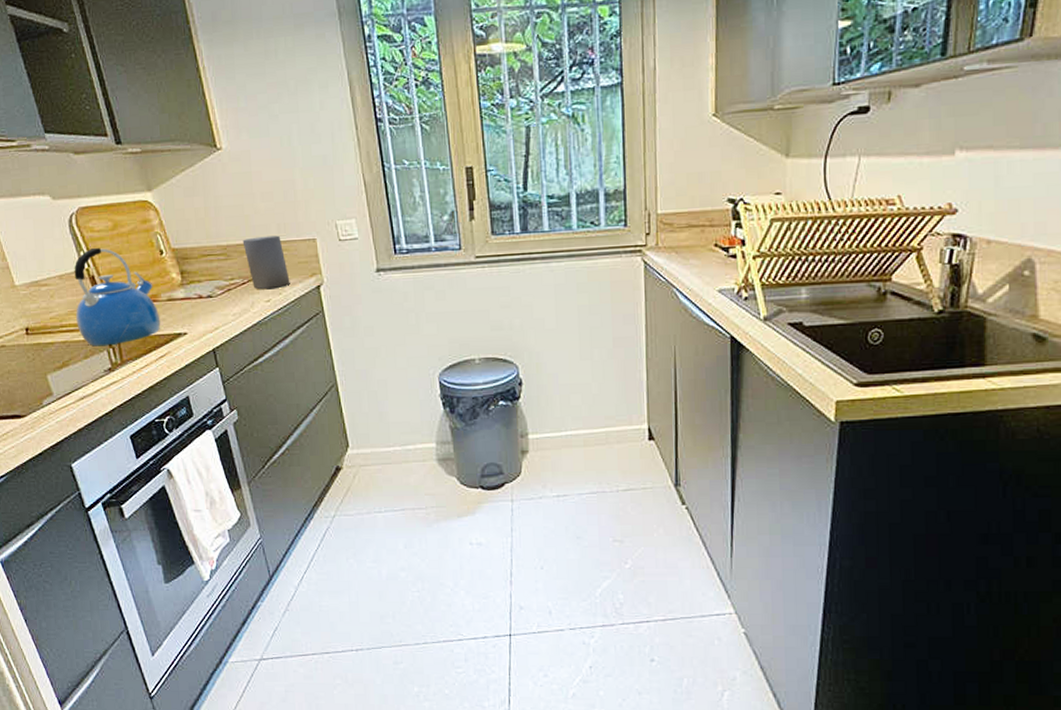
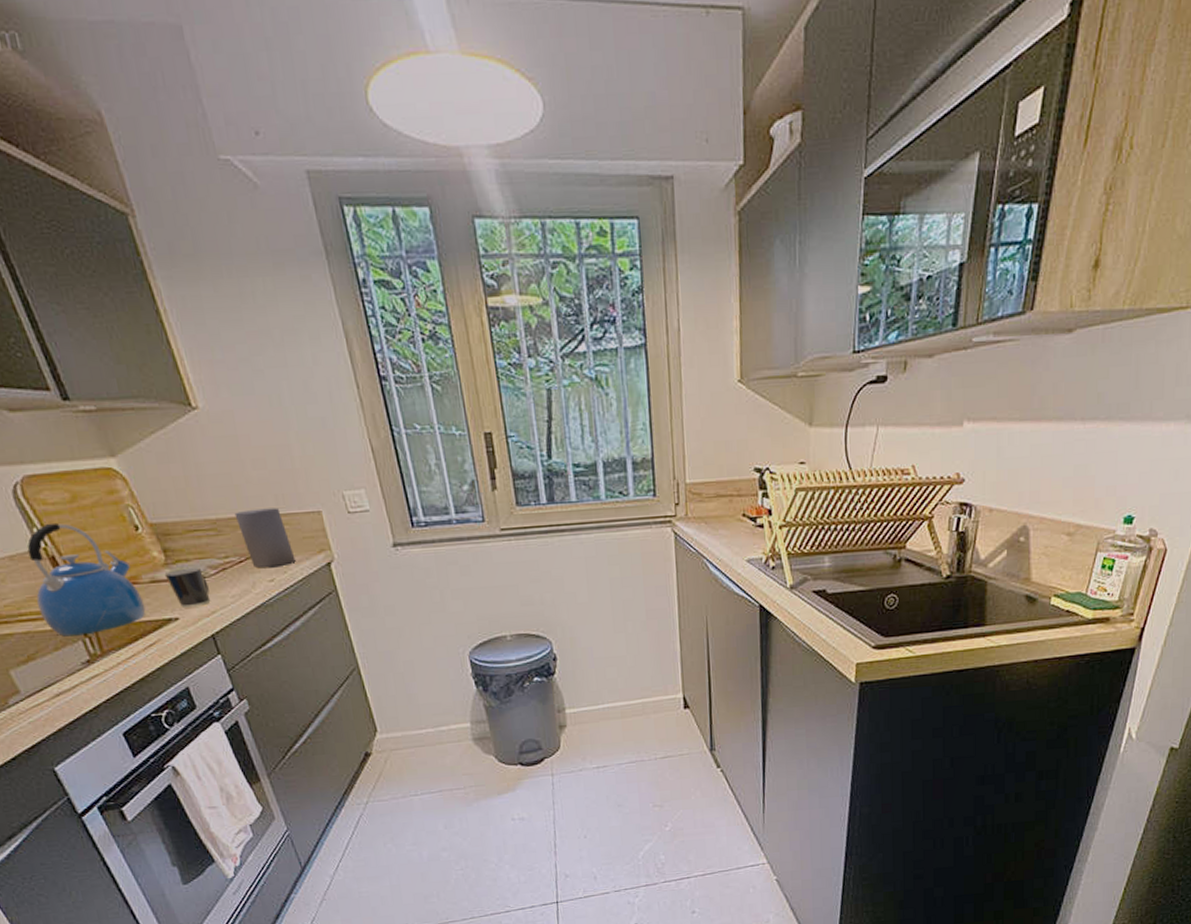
mug: none [179,288,215,325] -> present [164,567,211,609]

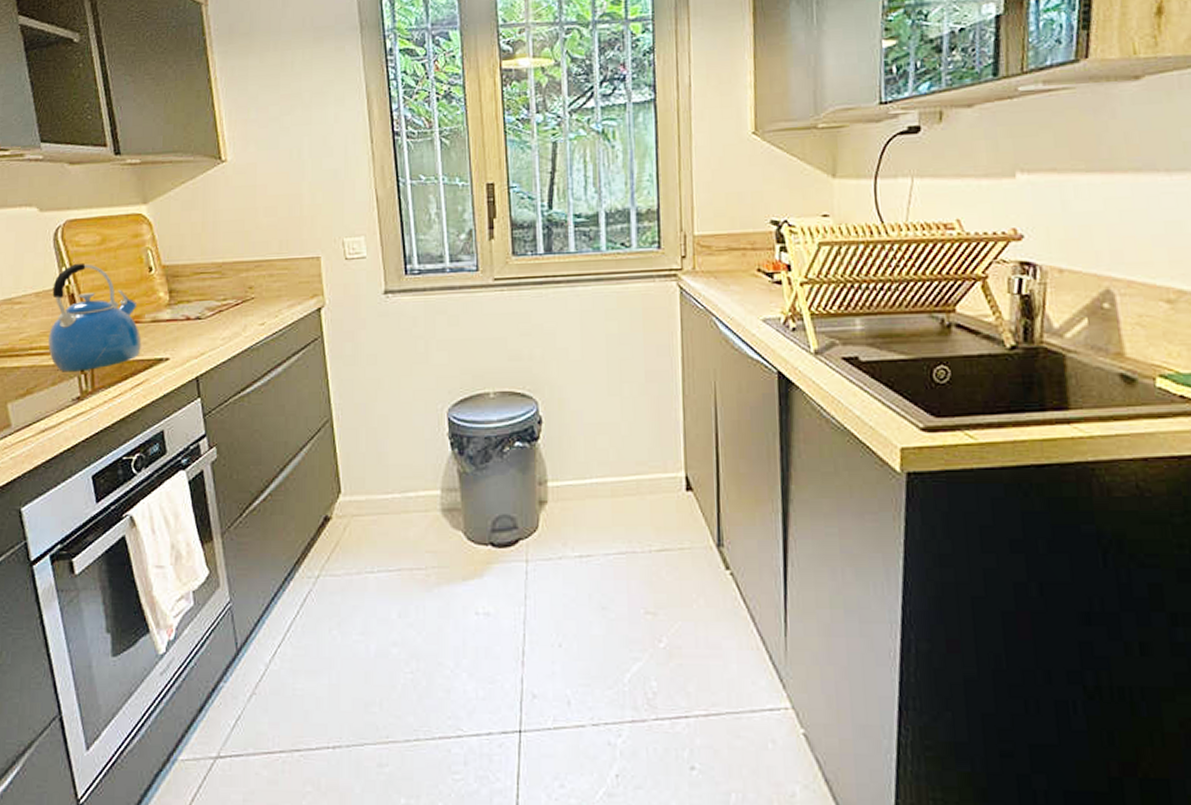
mug: present [164,567,211,609] -> none [165,308,203,350]
canister: present [234,507,296,569] -> none [240,253,288,312]

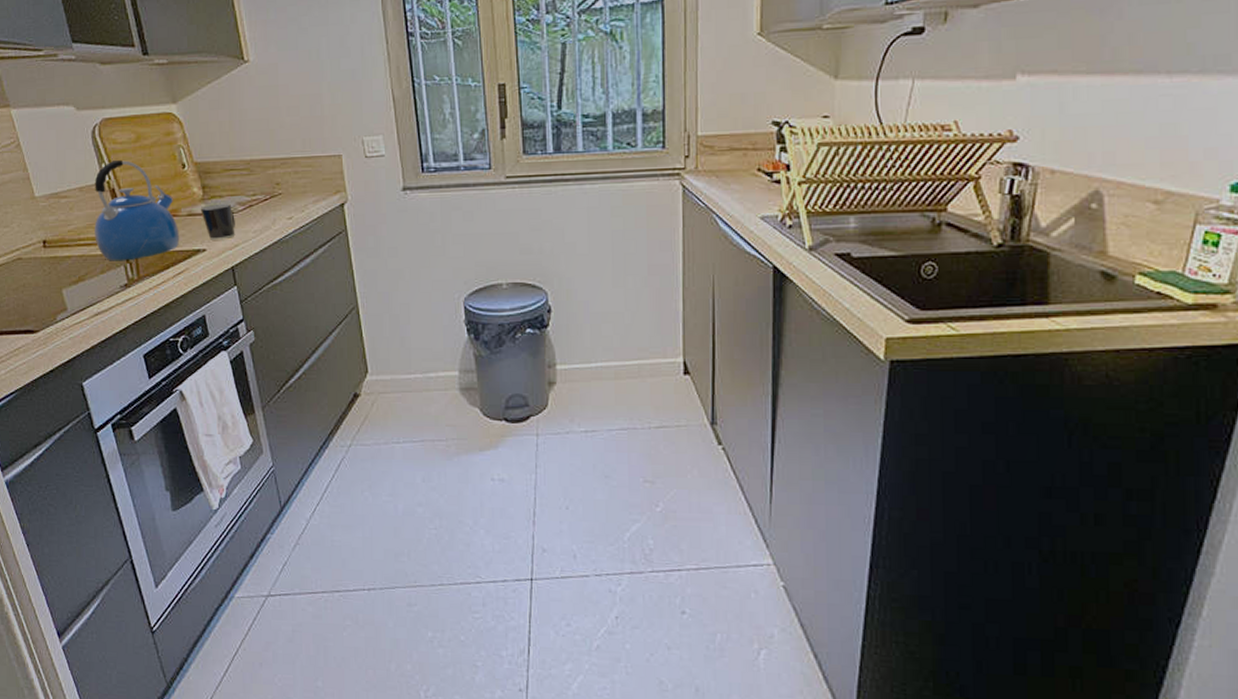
mug: none [165,308,203,350] -> present [200,203,235,241]

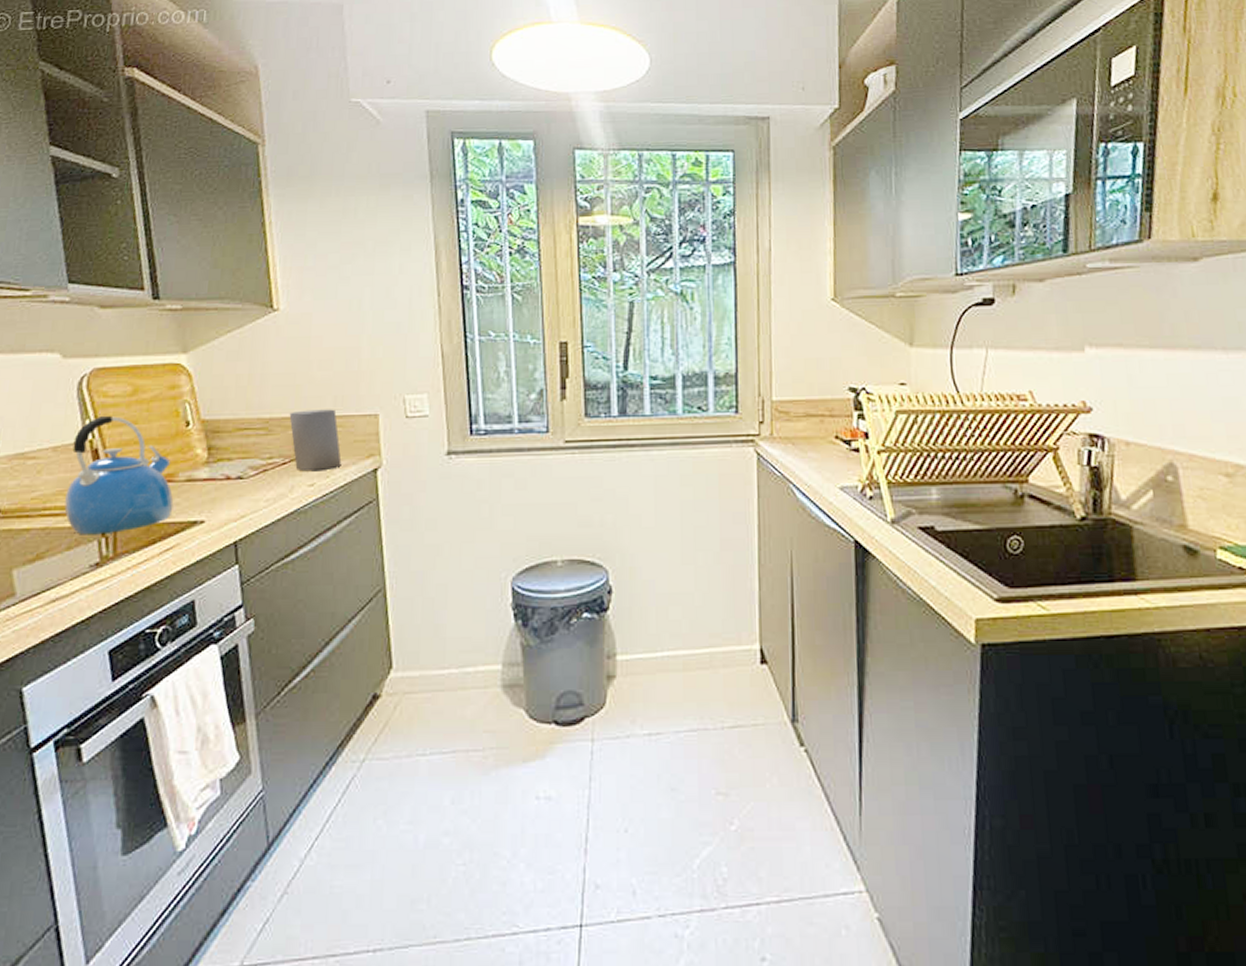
mug: present [200,203,235,241] -> none [202,467,244,512]
canister: none [266,151,314,207] -> present [289,409,342,472]

